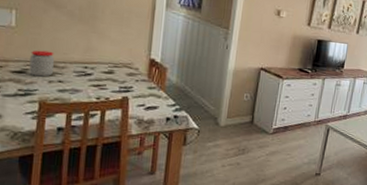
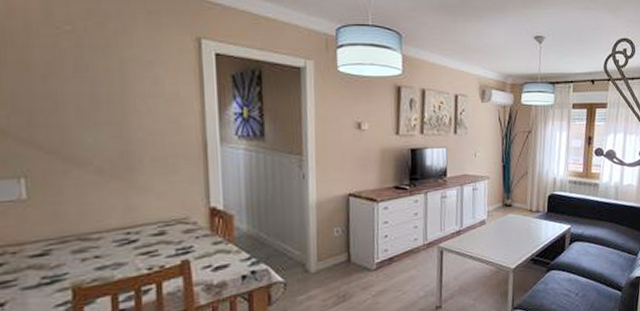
jar: present [29,50,55,77] -> none [52,221,87,257]

